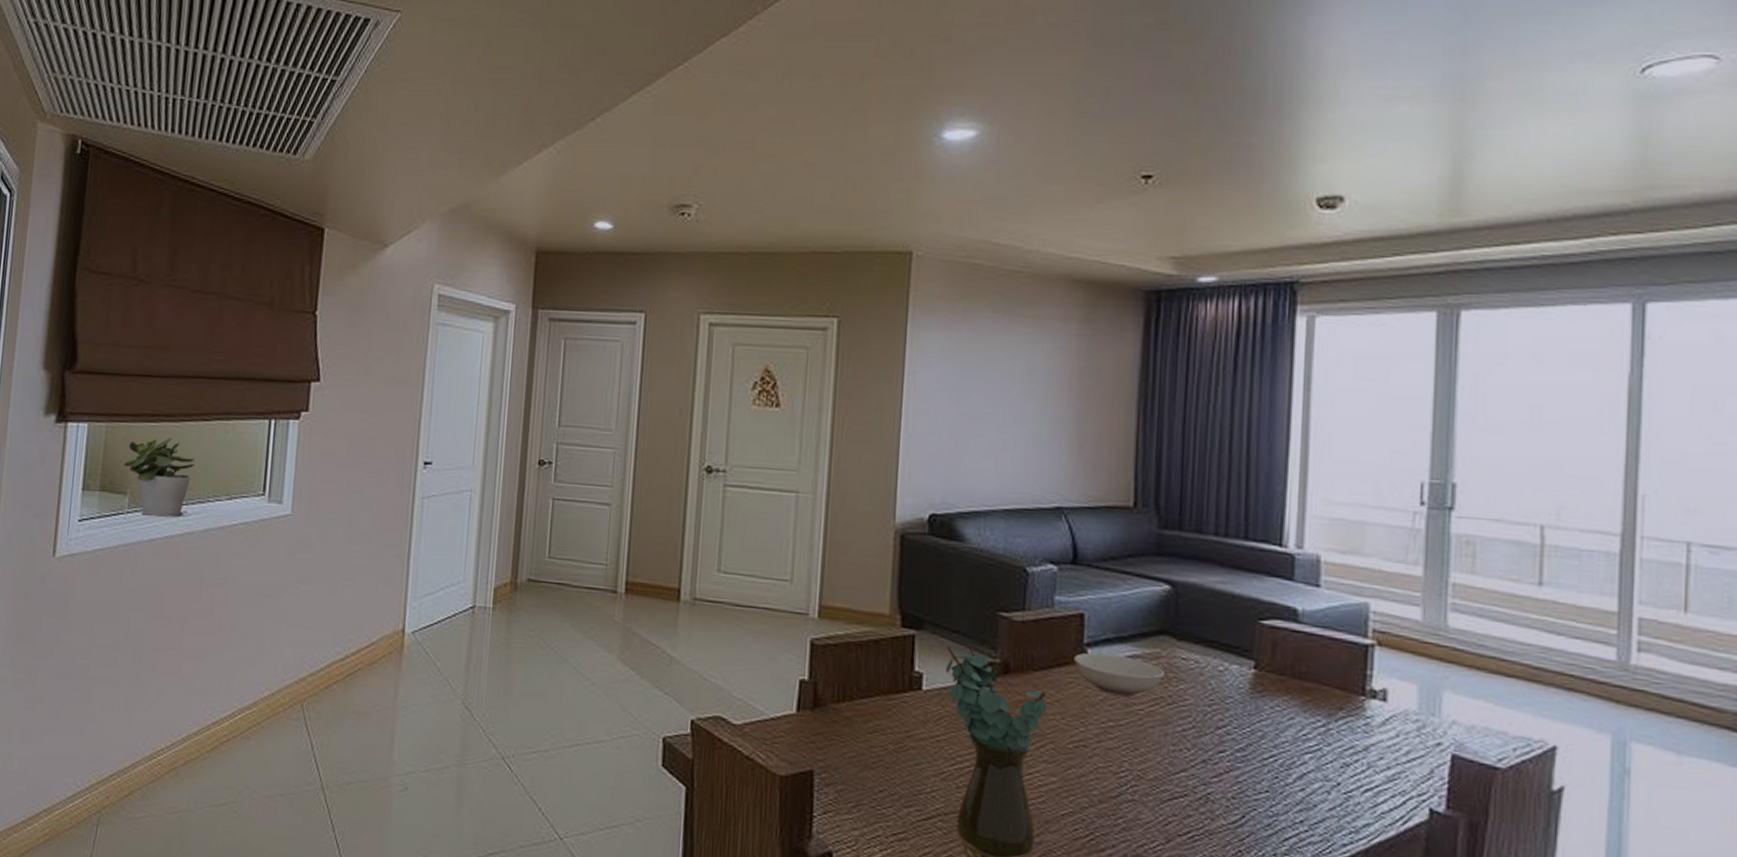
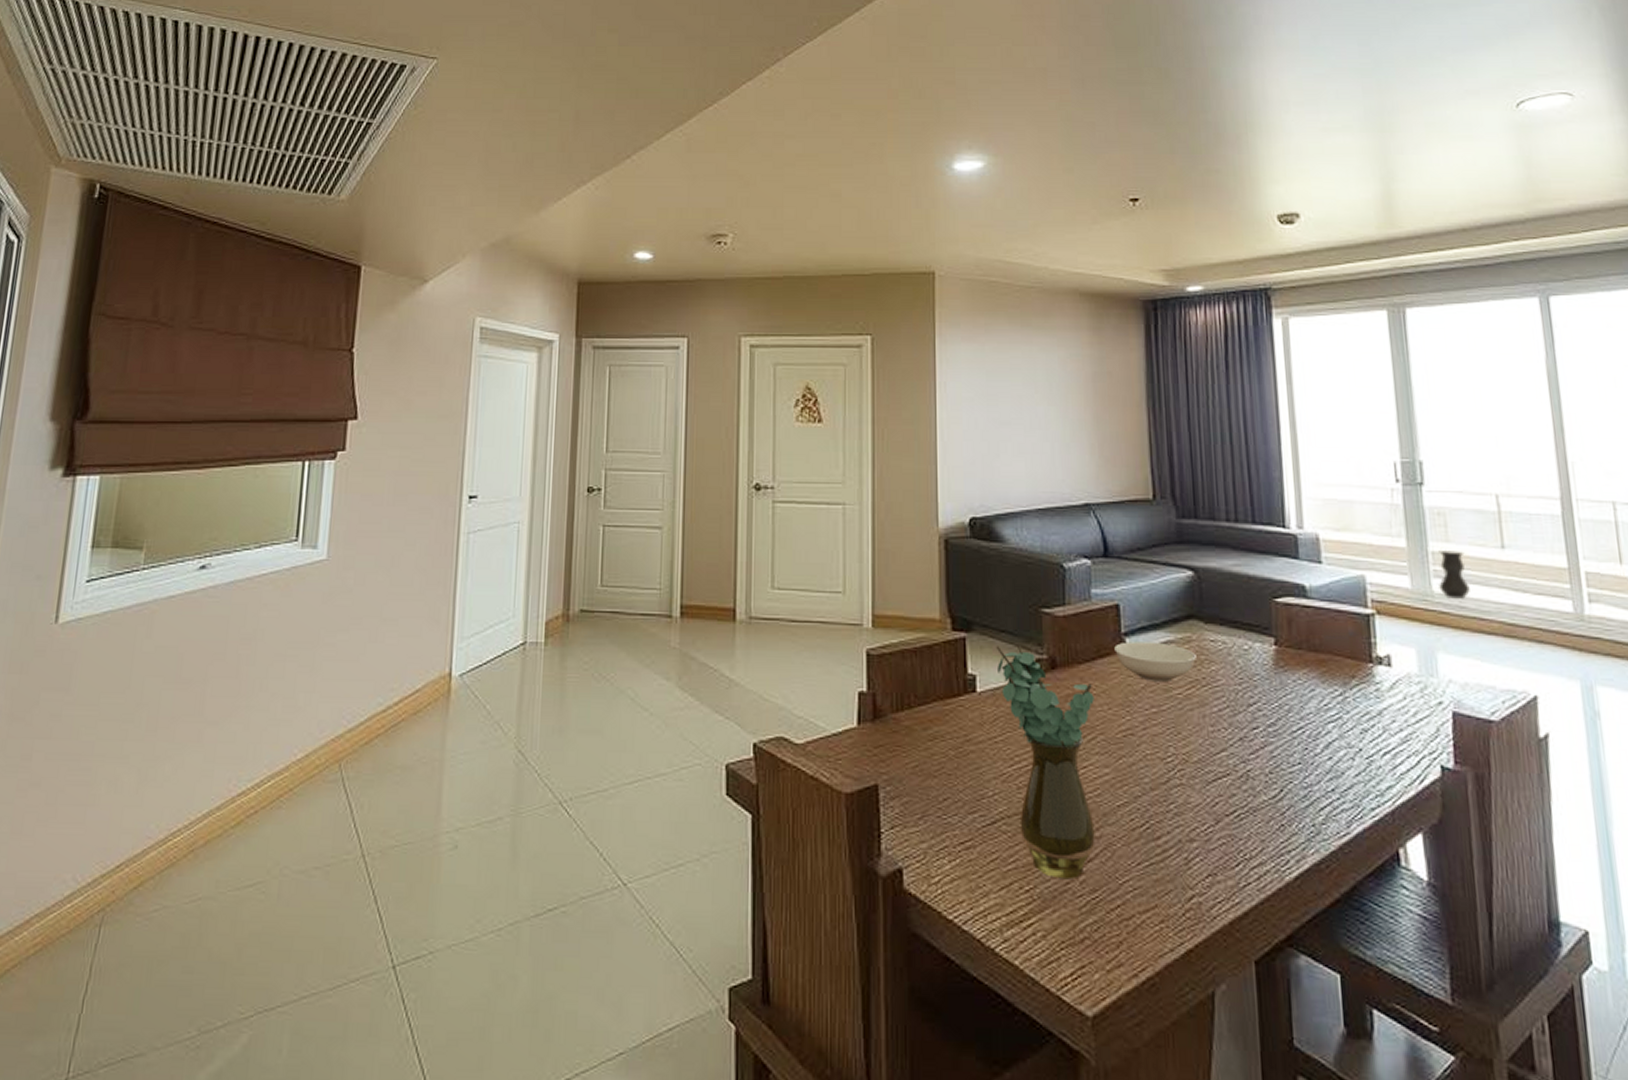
potted plant: present [124,437,195,518] -> none [140,486,221,572]
vase: none [1456,581,1493,637] -> present [1439,549,1470,599]

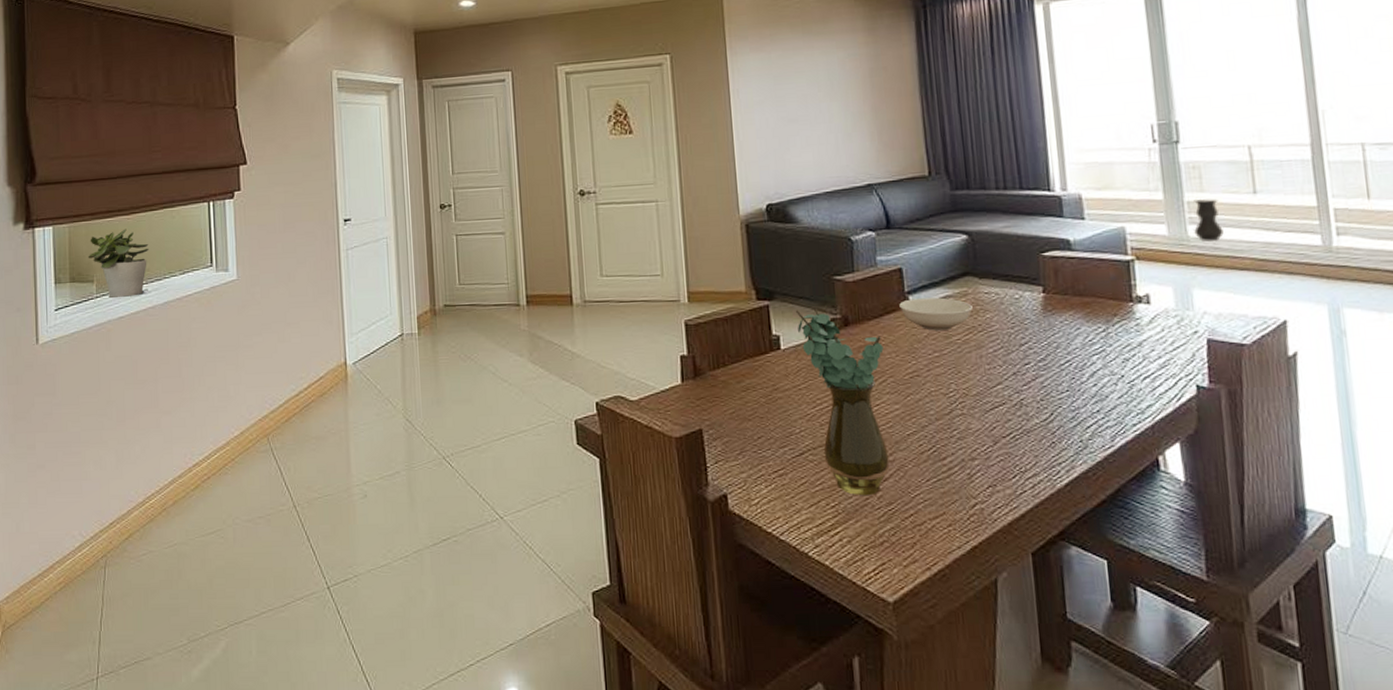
potted plant: none [140,486,221,572] -> present [88,229,149,299]

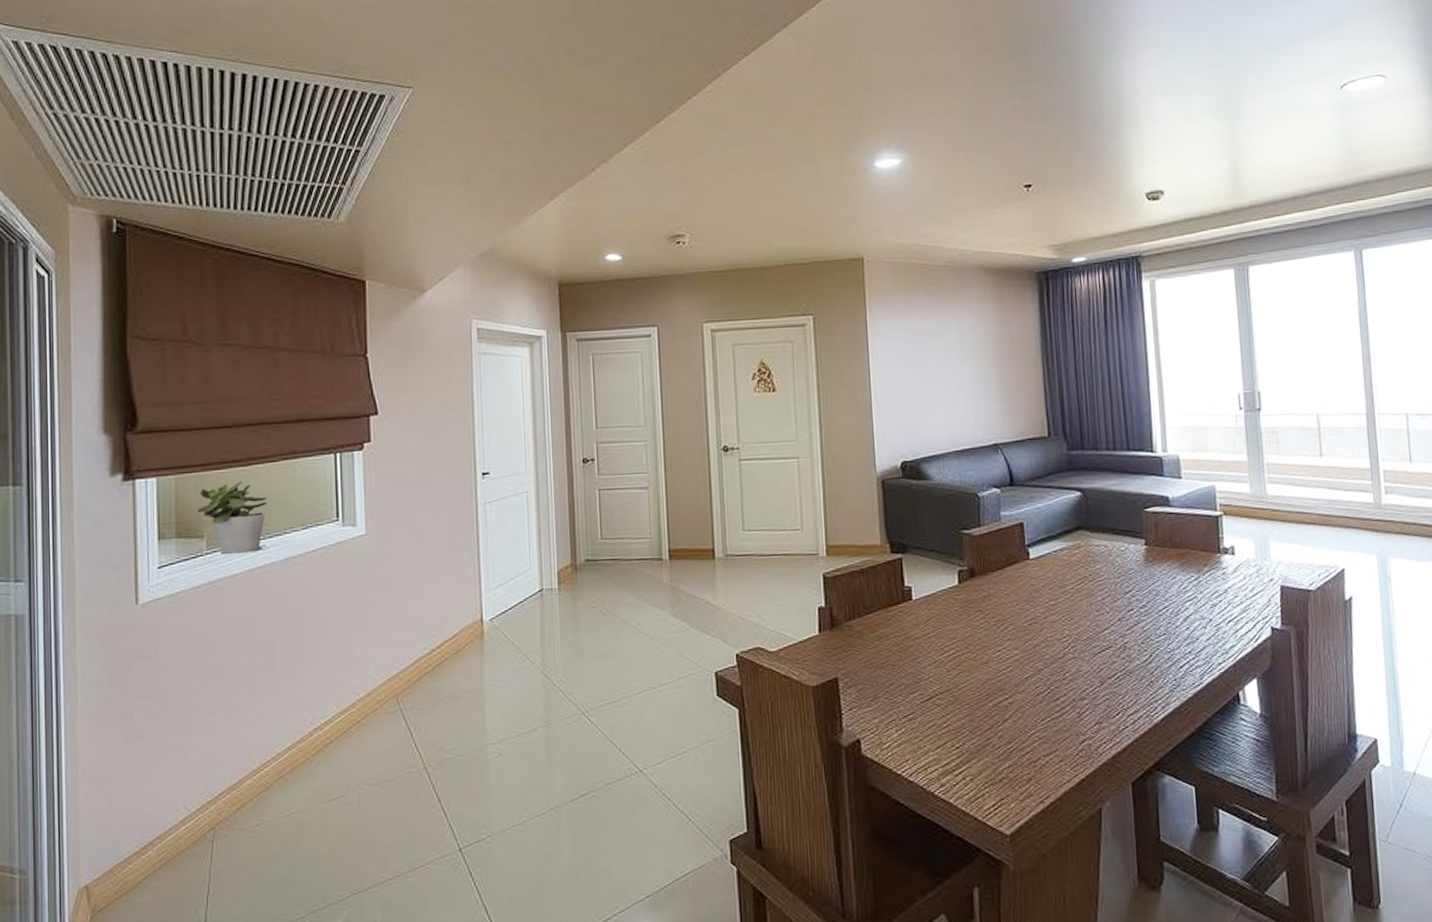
vase: present [795,308,889,496] -> none [926,560,1009,737]
bowl: present [899,297,973,331] -> none [1020,550,1085,581]
vase: present [1194,198,1224,242] -> none [1272,460,1296,499]

